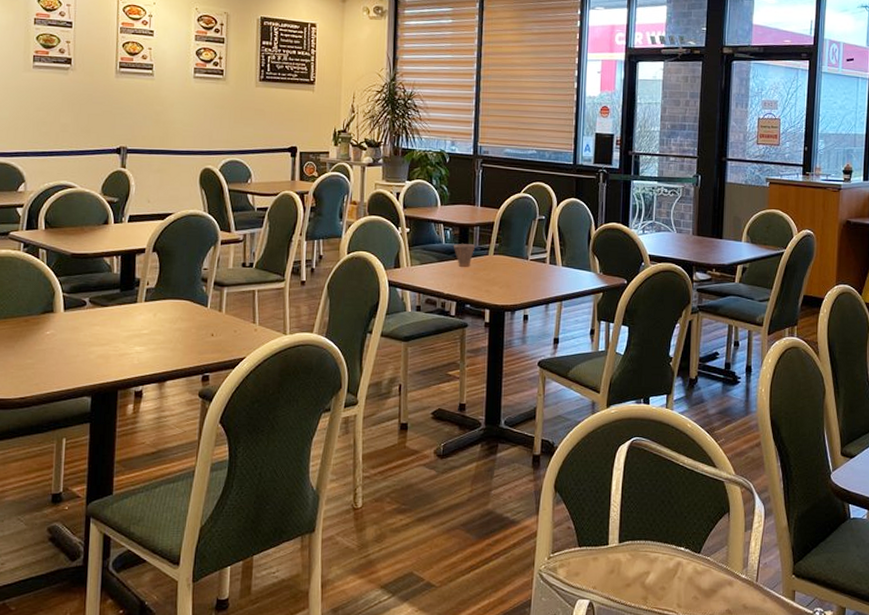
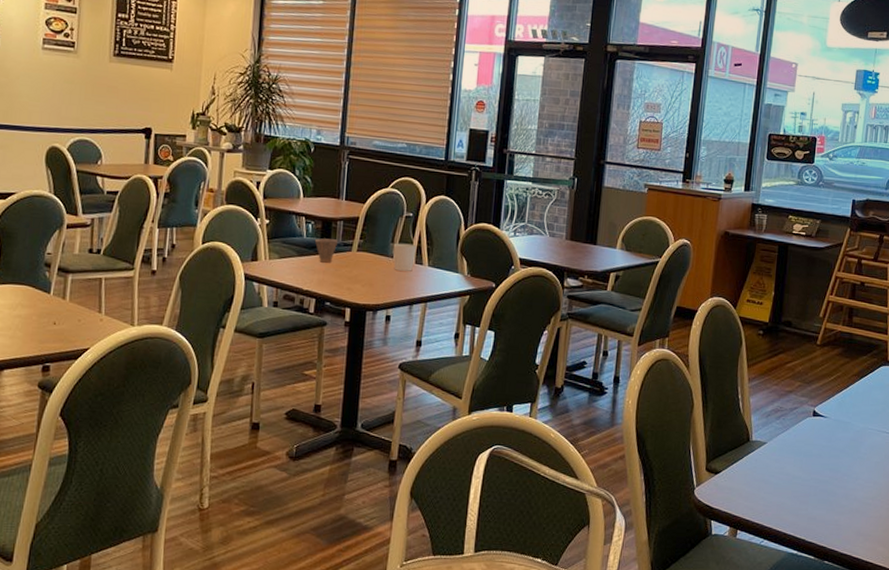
dixie cup: none [527,245,550,273] -> present [393,243,417,272]

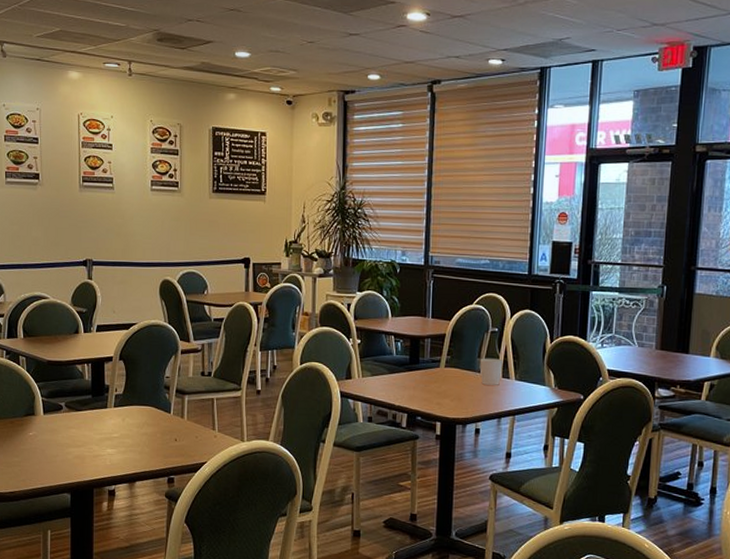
cup: present [314,238,339,263] -> none [404,356,427,379]

